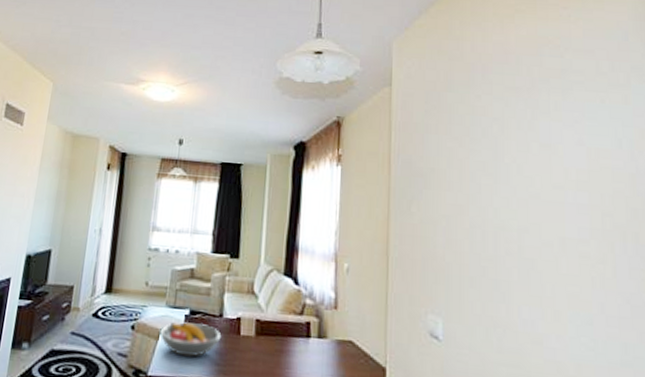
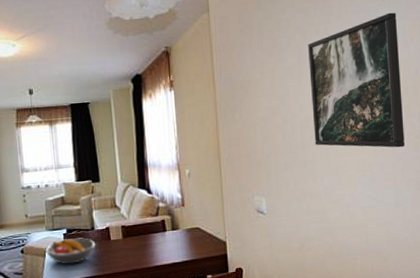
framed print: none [507,116,634,286] -> present [308,12,405,148]

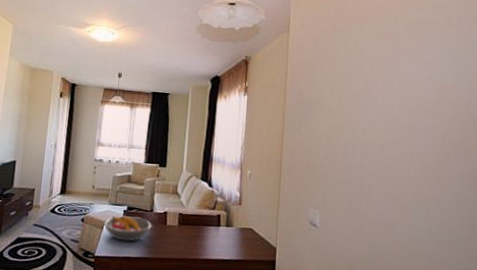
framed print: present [308,12,405,148] -> none [373,59,462,187]

